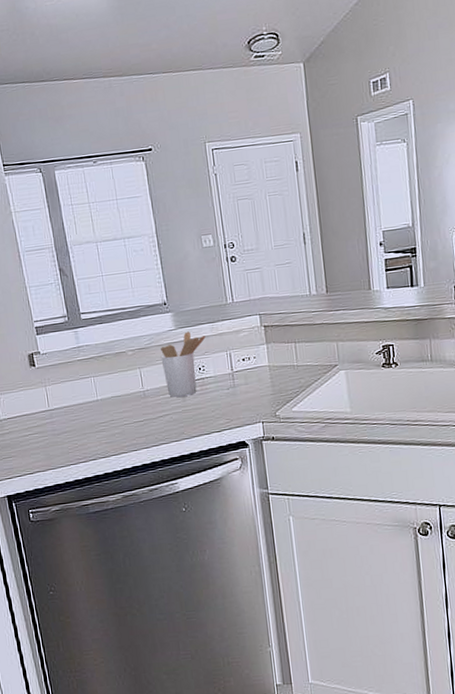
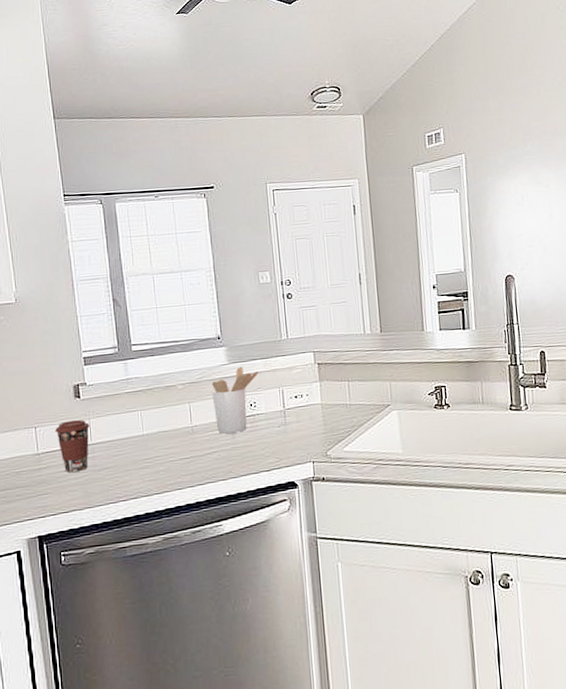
coffee cup: none [14,387,48,437] -> present [55,420,90,472]

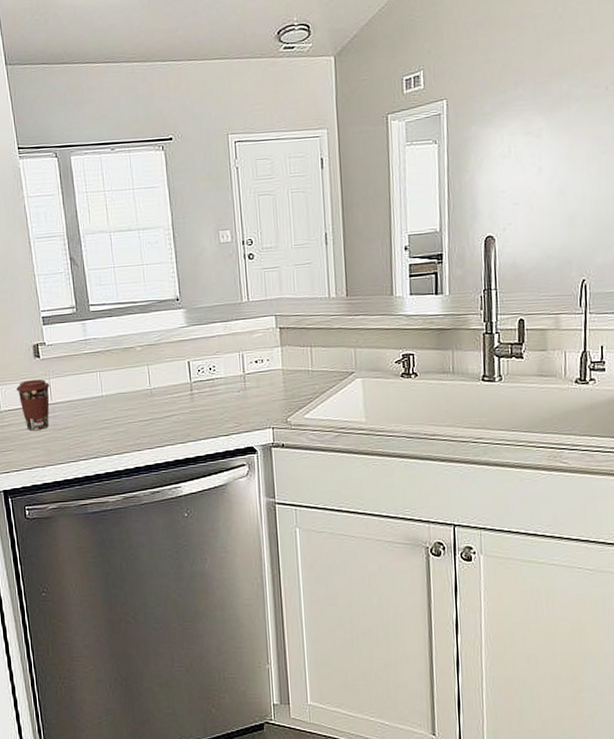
utensil holder: present [211,366,259,434] -> none [170,329,218,397]

